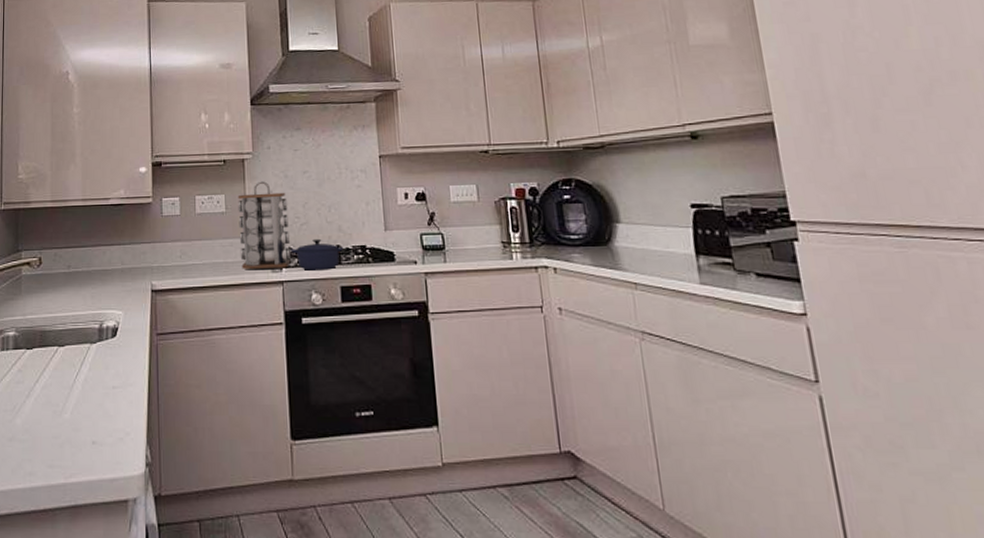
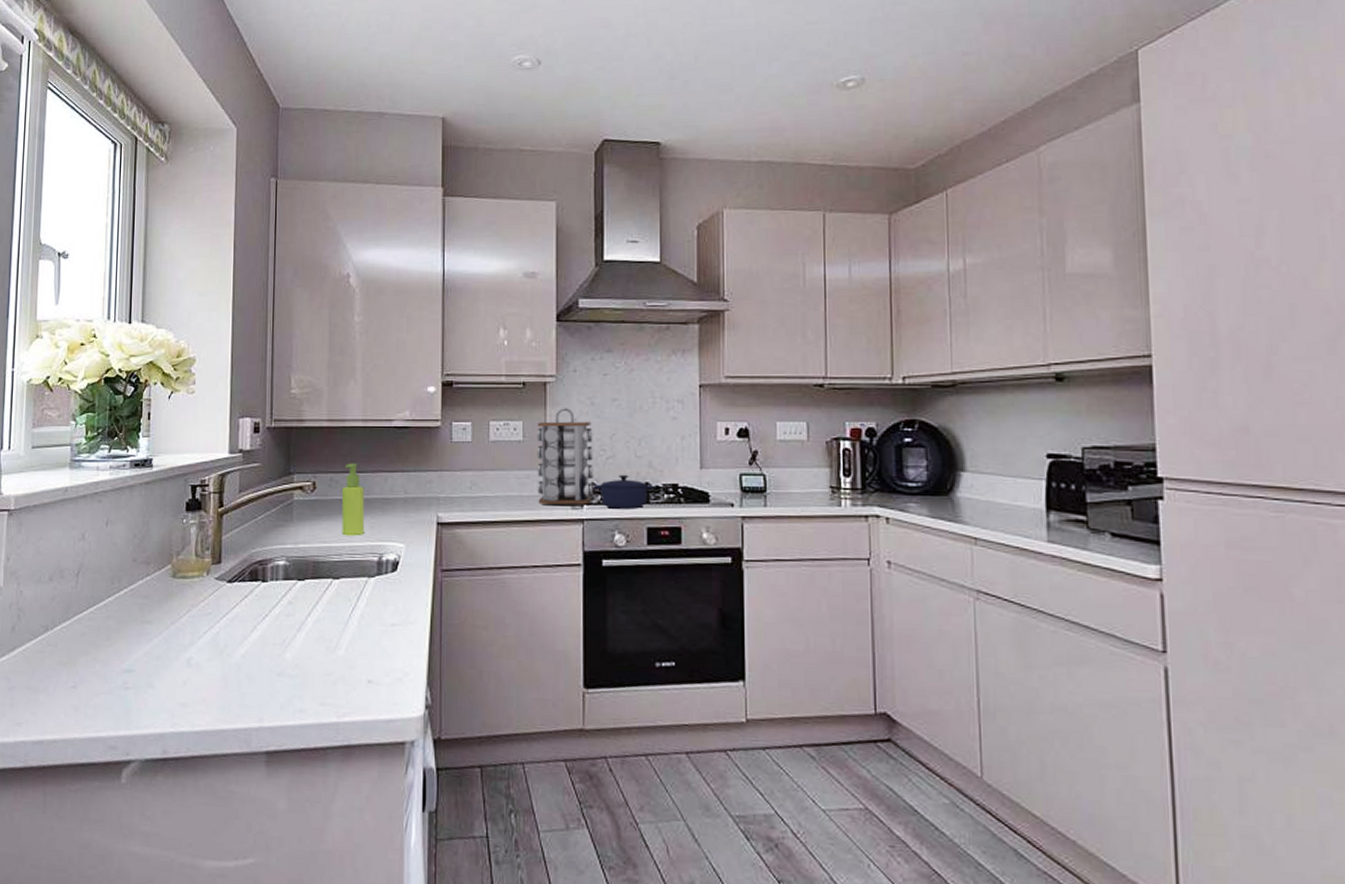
soap dispenser: none [65,239,87,306] -> present [341,463,365,536]

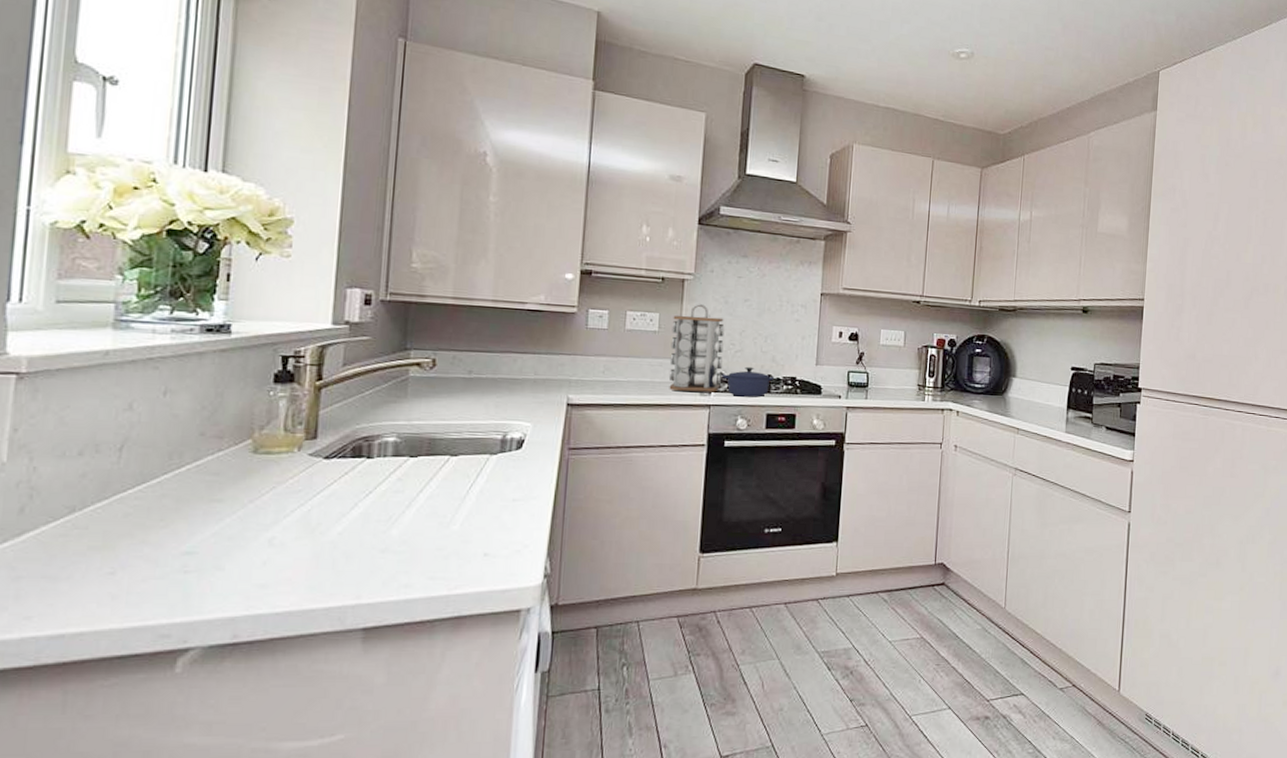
soap dispenser: present [341,463,365,536] -> none [463,342,491,415]

